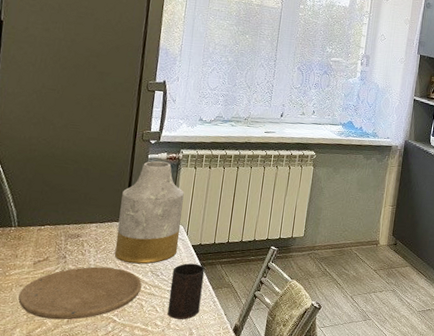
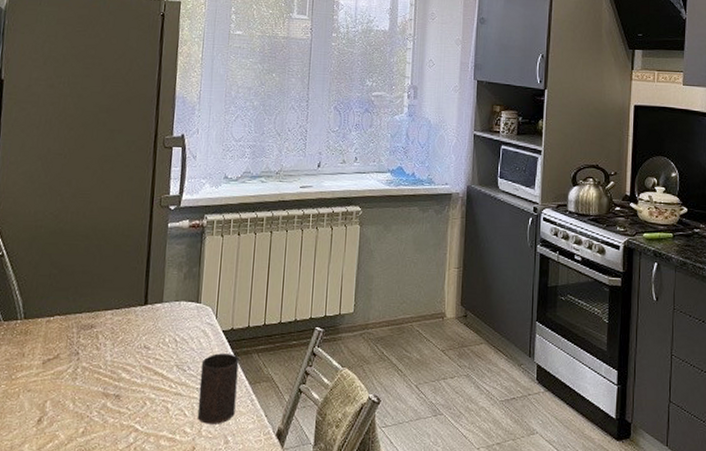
plate: present [18,266,142,320] -> none [26,363,167,431]
vase: present [114,161,184,264] -> none [133,230,211,358]

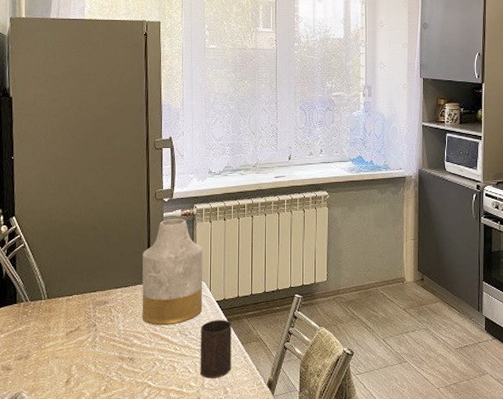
vase: none [133,230,211,358] -> present [142,218,203,326]

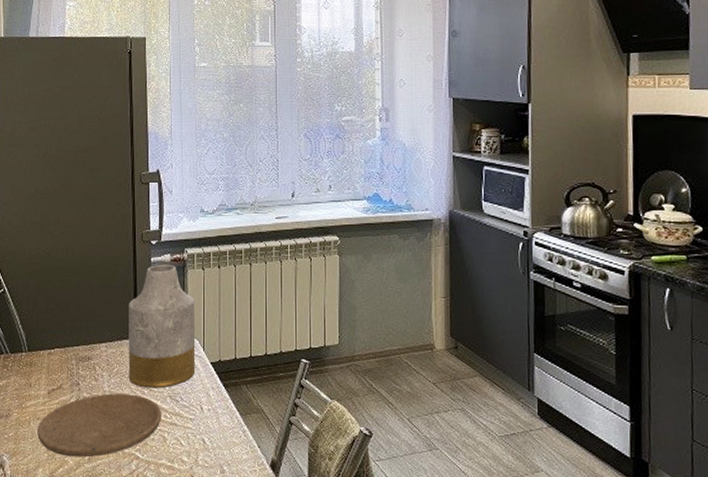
plate: none [56,331,172,389] -> present [37,393,161,458]
cup: present [200,320,232,378] -> none [193,385,229,454]

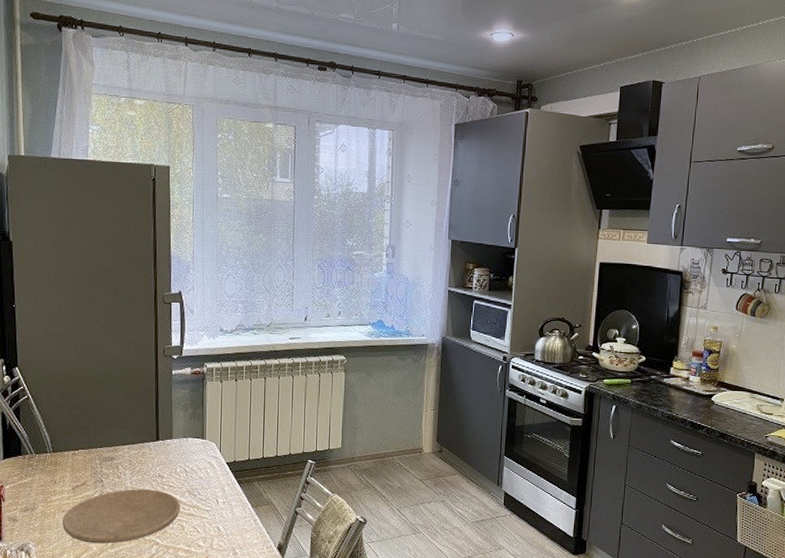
vase: present [128,264,196,389] -> none [149,376,213,485]

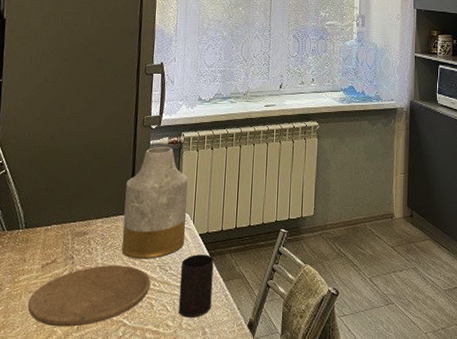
vase: none [149,376,213,485] -> present [121,146,188,259]
cup: none [208,481,242,539] -> present [178,254,214,318]

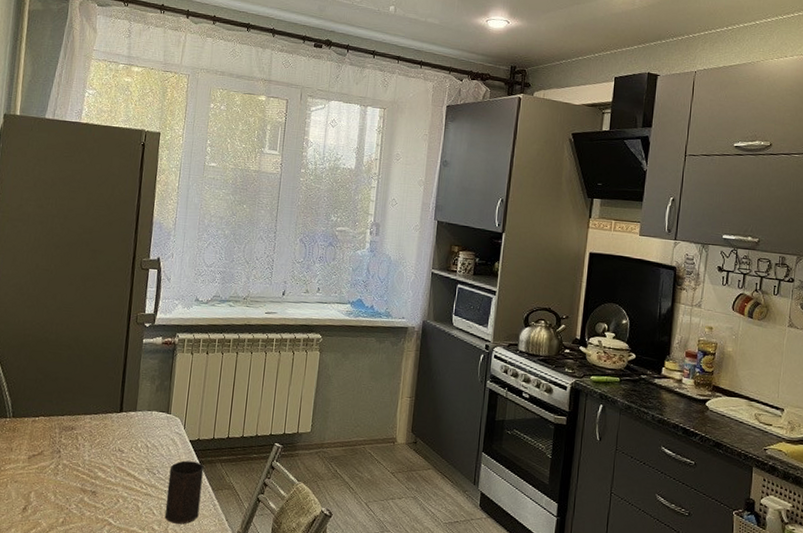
plate: present [28,265,151,327] -> none [13,462,138,521]
vase: present [121,146,188,259] -> none [109,346,181,461]

